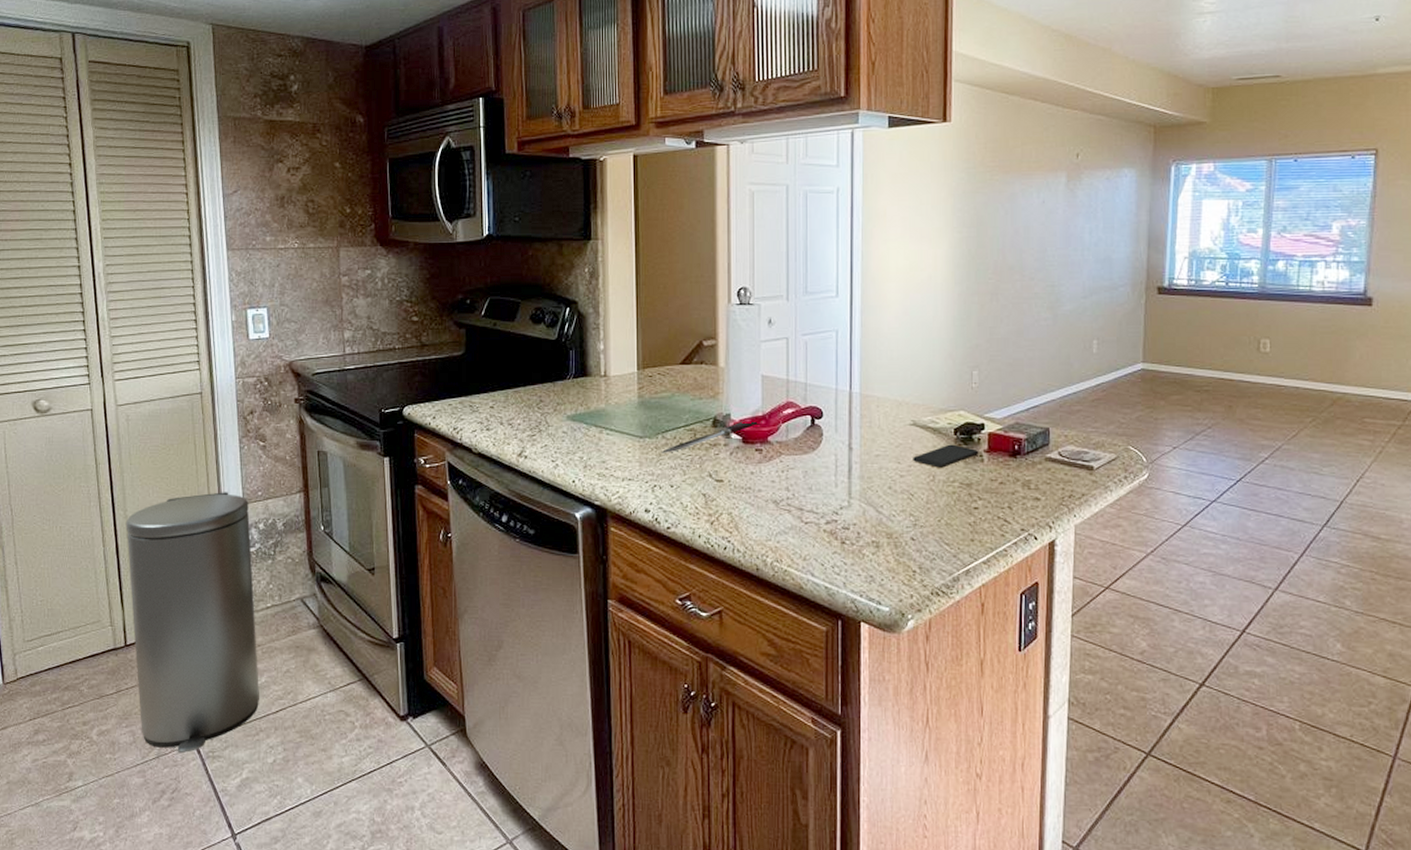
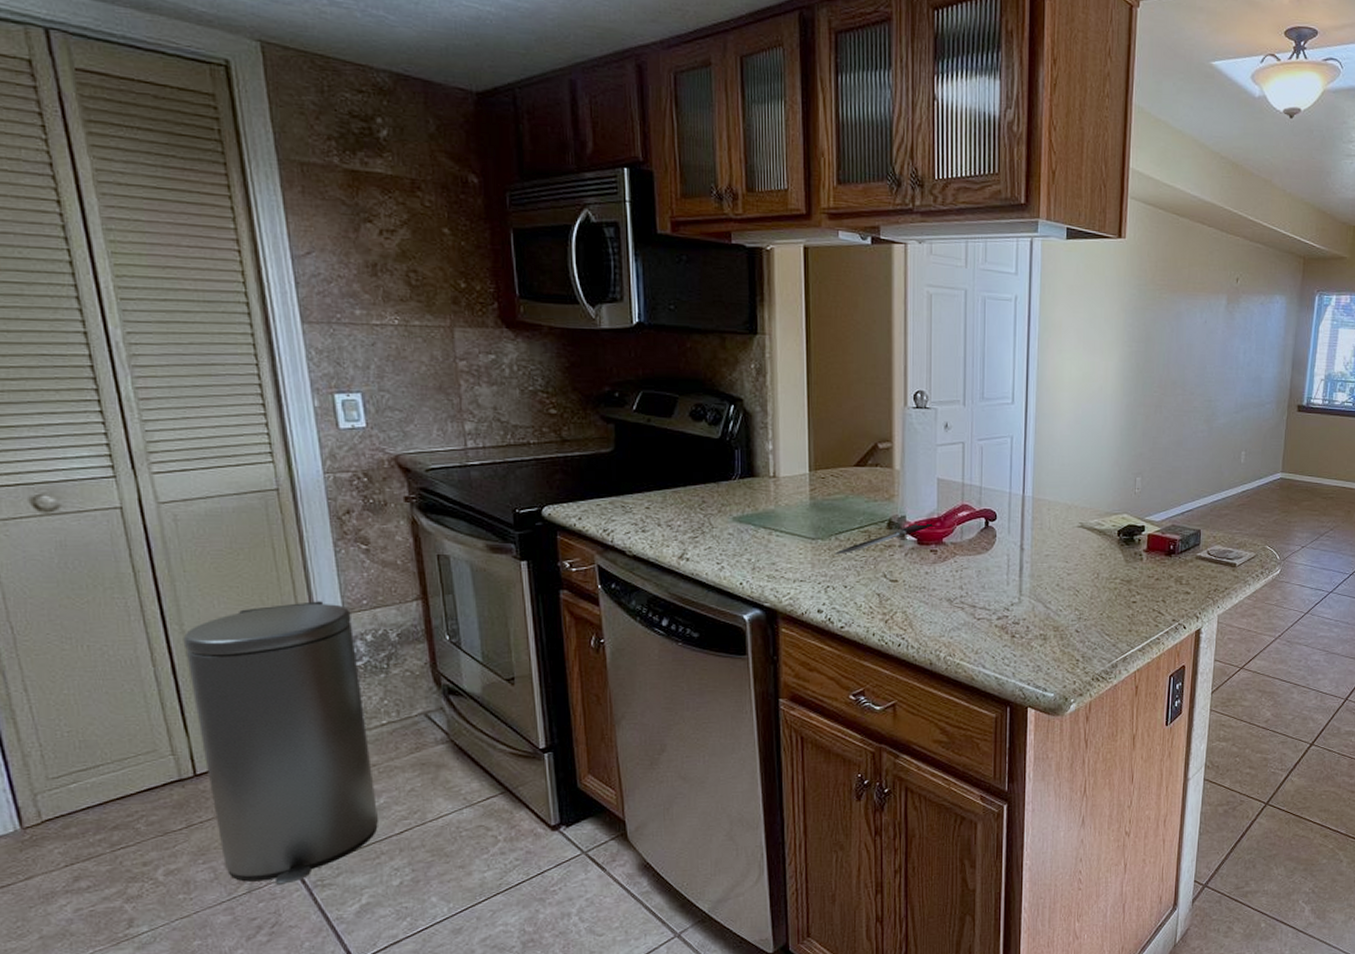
mobile phone: present [913,444,979,469] -> none [1079,544,1139,567]

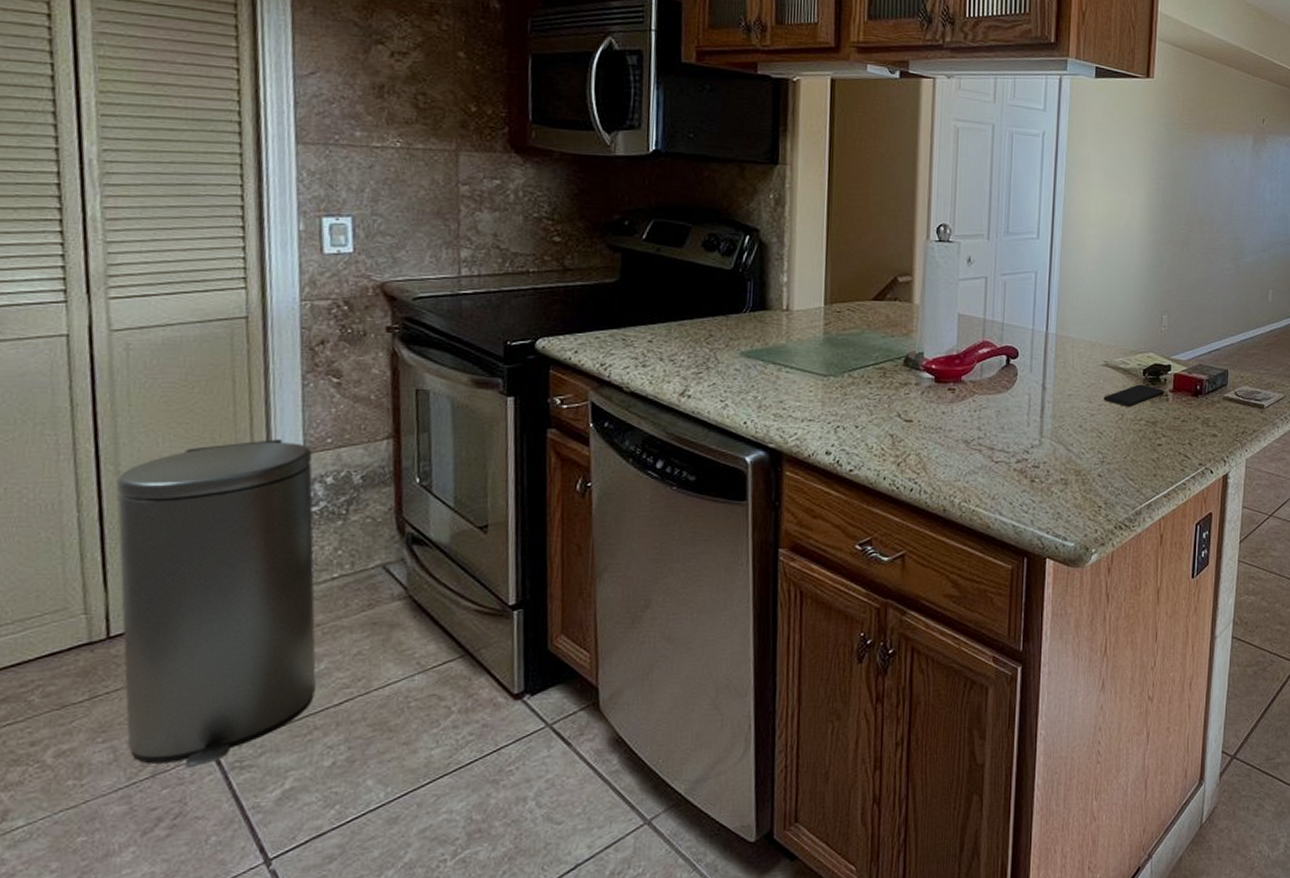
knife: present [834,523,937,555] -> none [846,360,957,393]
mobile phone: none [1079,544,1139,567] -> present [1103,384,1165,408]

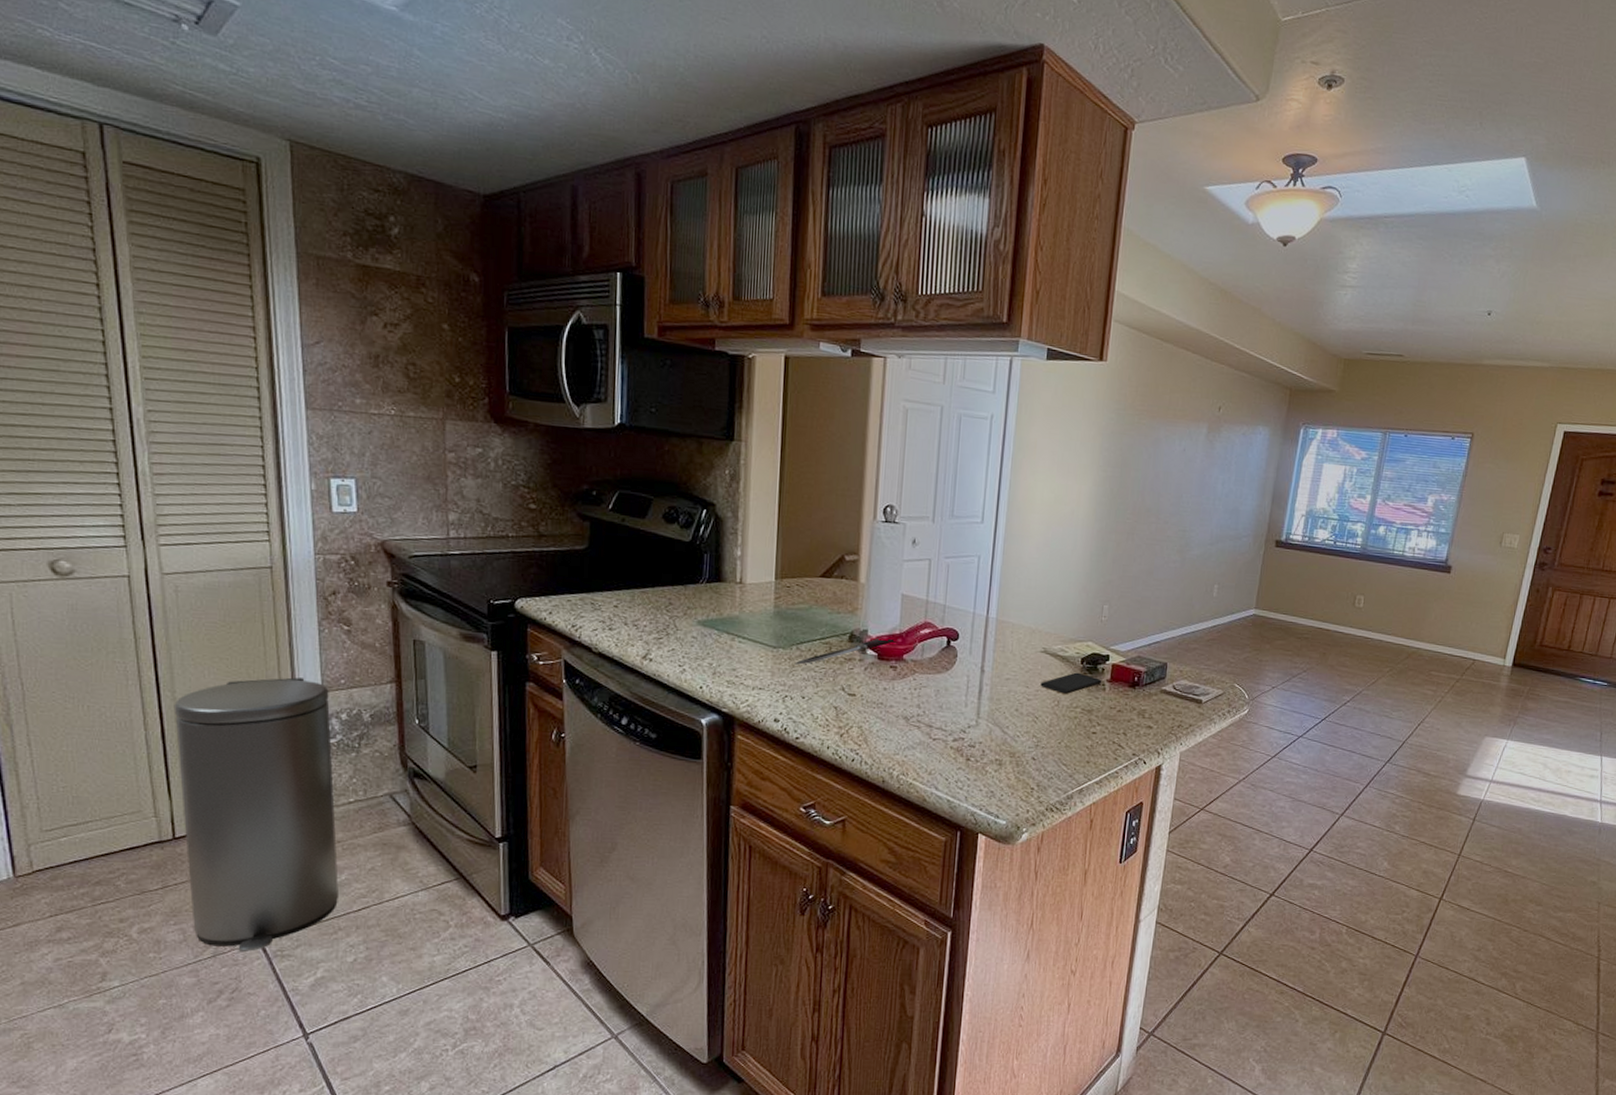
knife: none [846,360,957,393] -> present [794,637,899,665]

